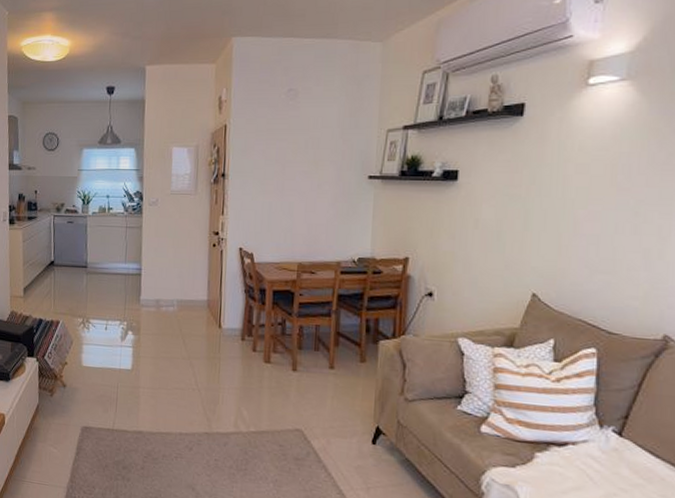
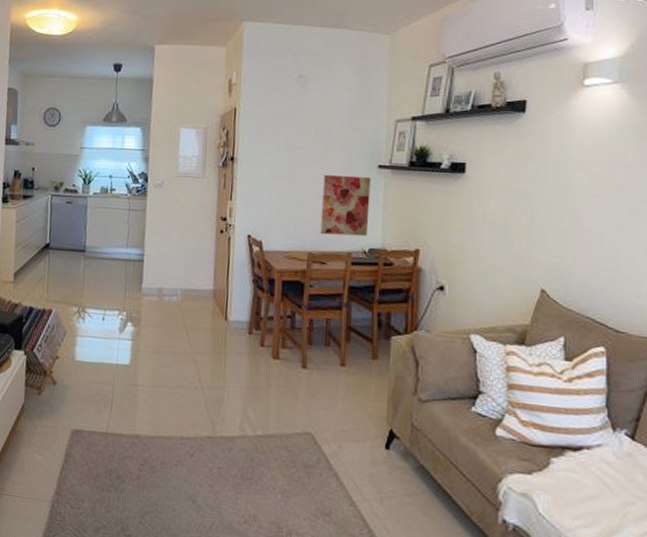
wall art: none [310,186,361,247] -> present [320,174,371,237]

